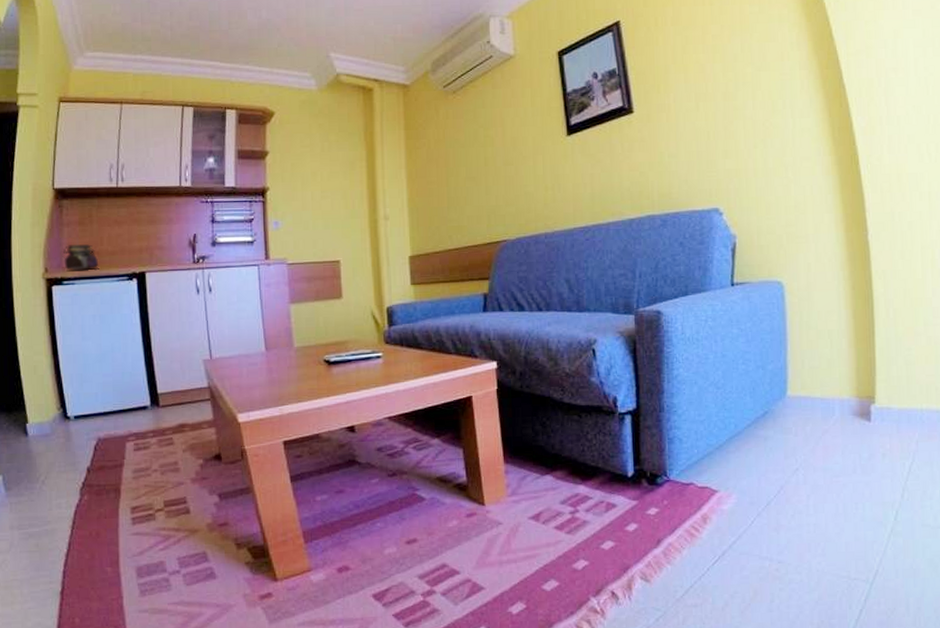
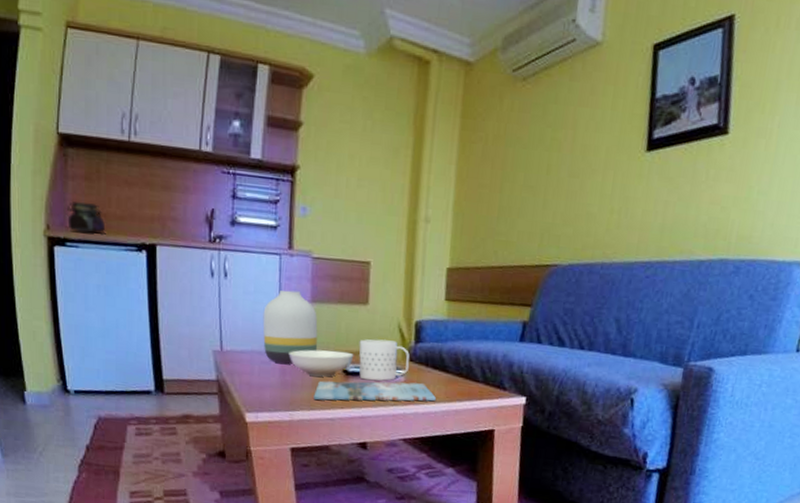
vase: none [247,295,300,363] -> present [262,290,318,364]
bowl: none [273,343,334,370] -> present [288,349,354,377]
magazine: none [300,362,414,393] -> present [313,381,436,402]
mug: none [337,327,386,367] -> present [359,339,410,381]

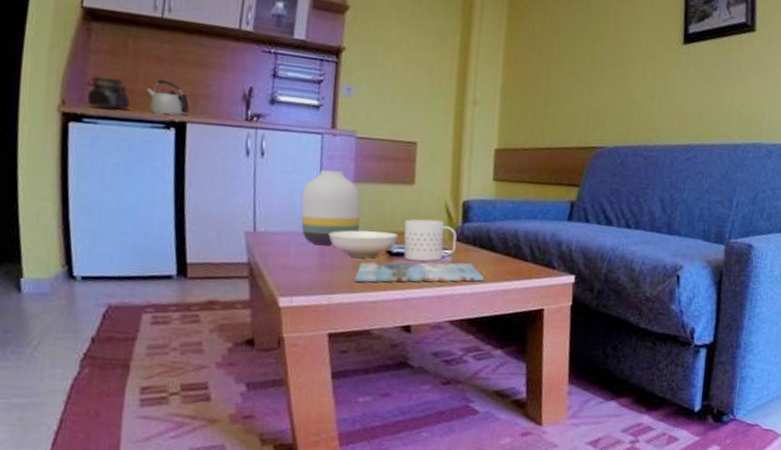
kettle: none [119,202,158,240] -> present [147,78,190,117]

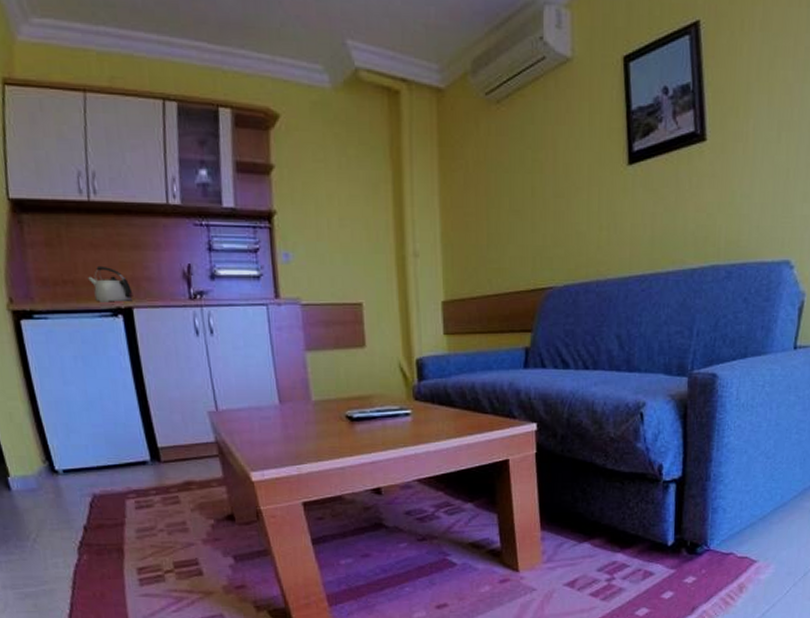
jar: present [86,76,130,110] -> none [29,271,76,303]
vase: present [301,169,361,245] -> none [256,341,318,417]
bowl: present [328,230,399,258] -> none [288,398,357,426]
magazine: present [354,262,484,283] -> none [320,420,446,451]
mug: present [403,219,457,262] -> none [360,381,416,424]

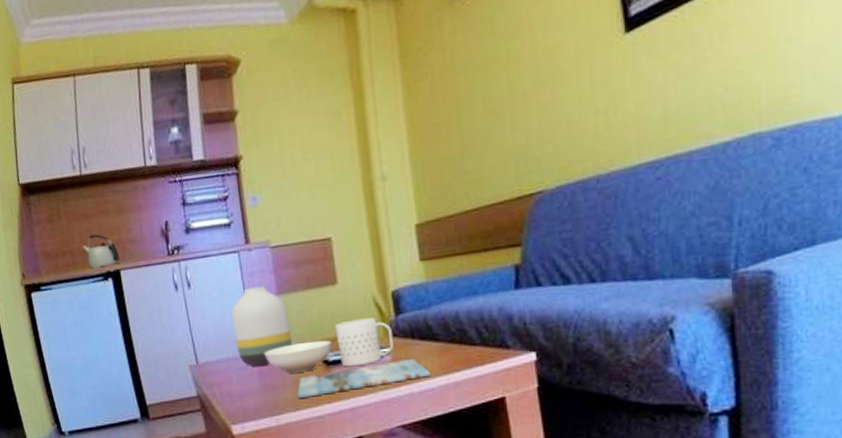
vase: none [256,341,318,417] -> present [231,286,293,366]
bowl: none [288,398,357,426] -> present [264,340,332,373]
magazine: none [320,420,446,451] -> present [297,358,430,399]
mug: none [360,381,416,424] -> present [334,317,395,367]

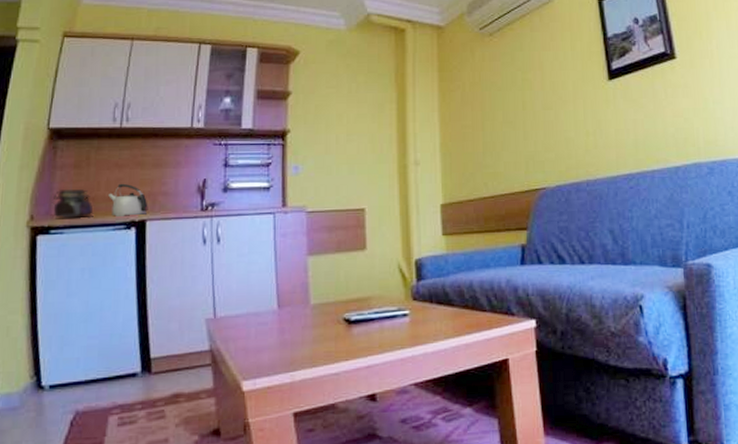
jar: none [37,243,74,275] -> present [53,189,94,219]
vase: present [231,286,293,366] -> none [258,246,317,322]
bowl: present [264,340,332,373] -> none [287,300,355,330]
magazine: present [297,358,430,399] -> none [315,320,444,356]
mug: present [334,317,395,367] -> none [359,282,414,327]

